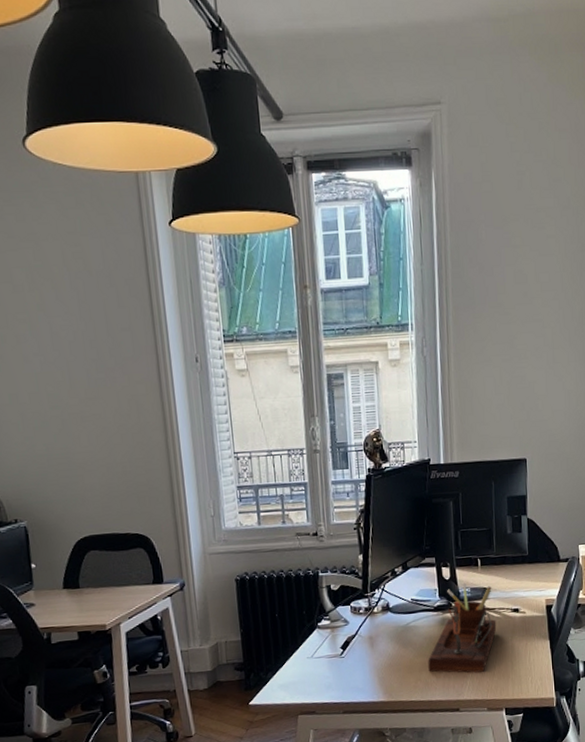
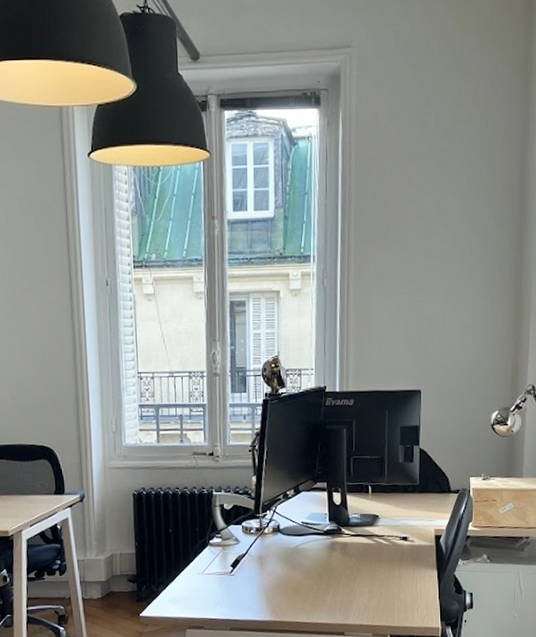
desk organizer: present [428,583,497,673] -> none [315,509,385,599]

